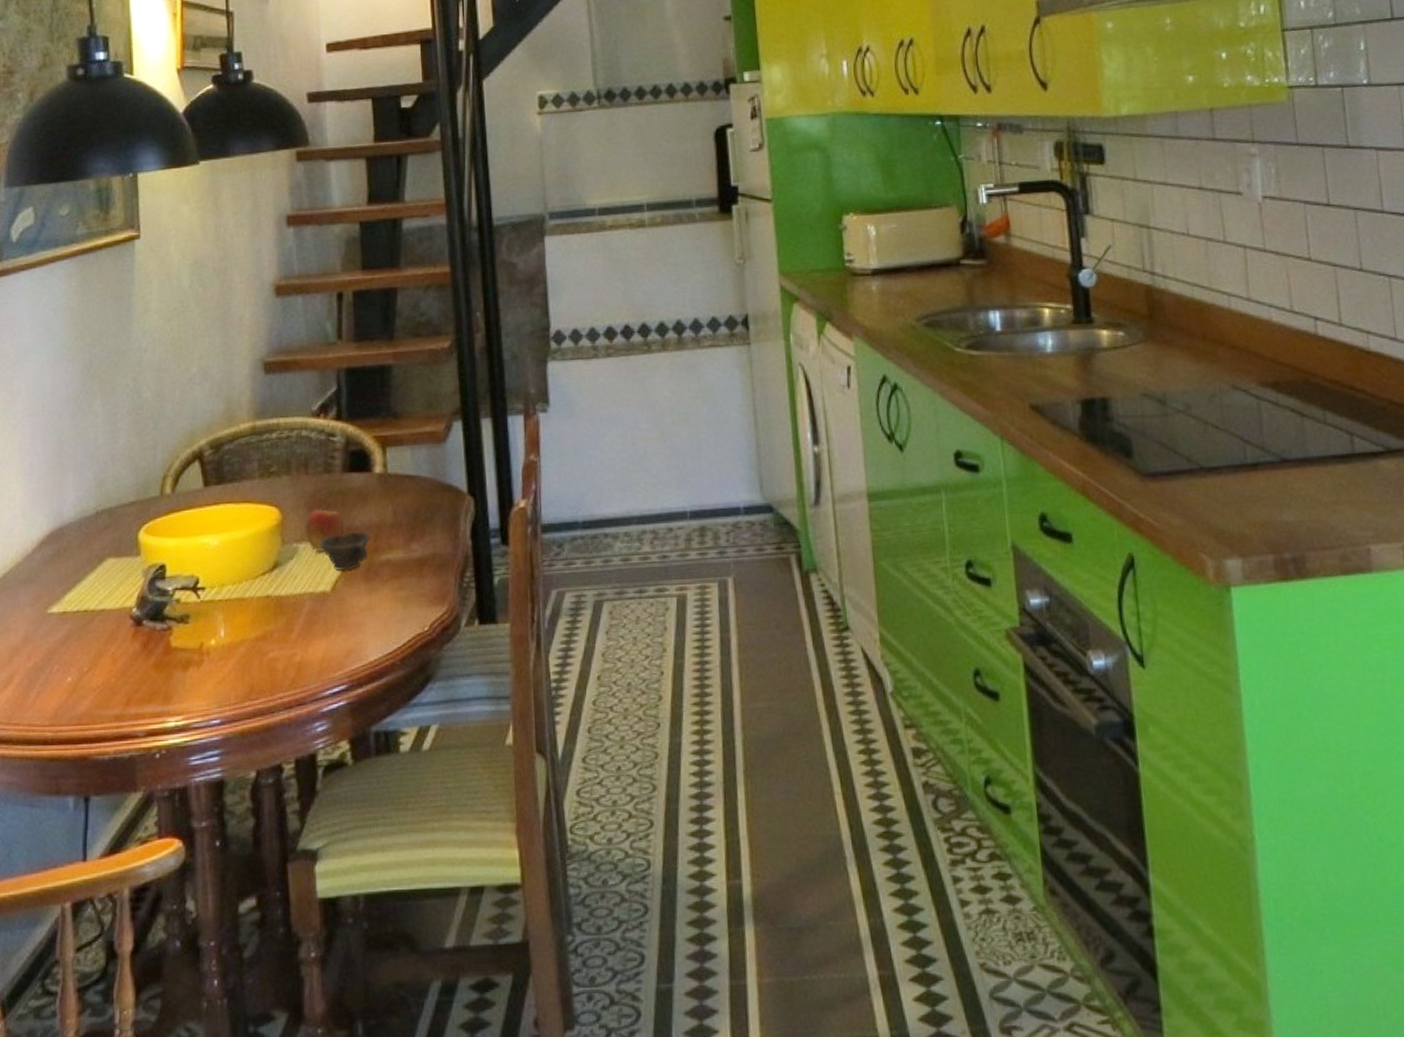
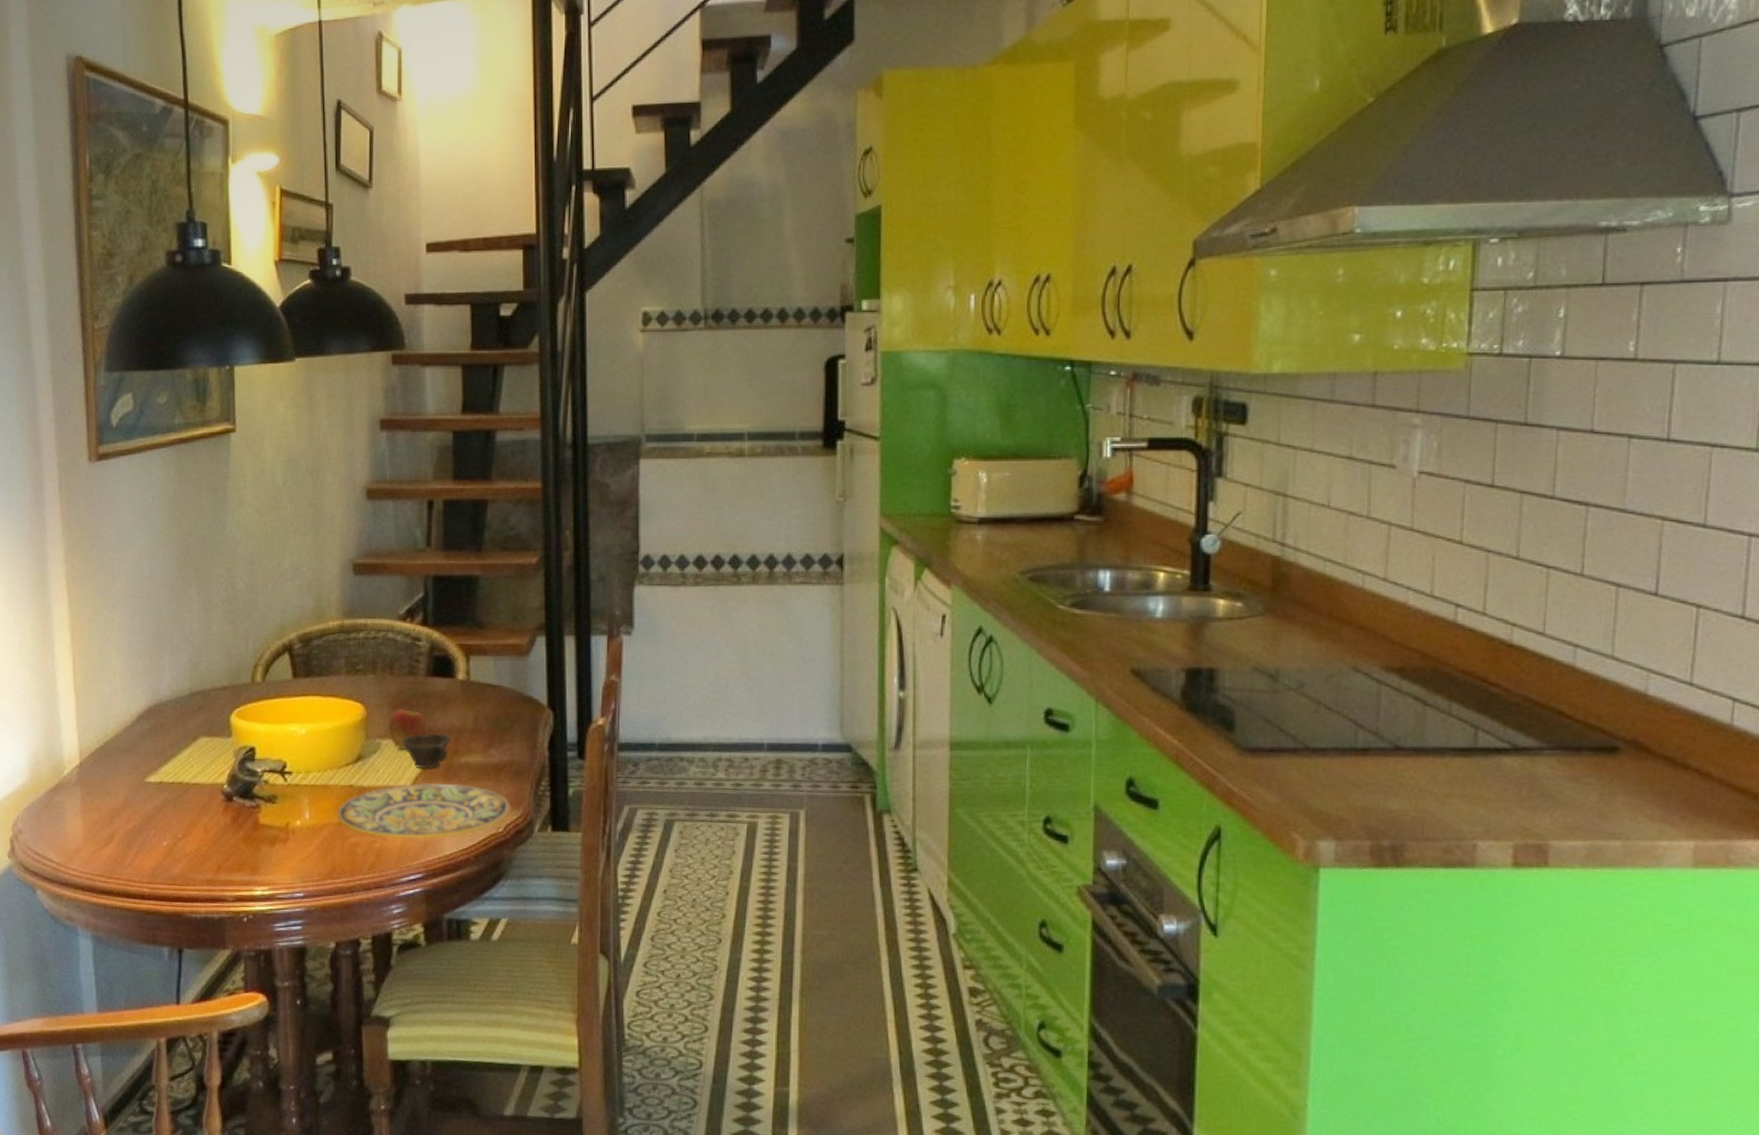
plate: none [253,583,436,649] -> present [336,783,512,839]

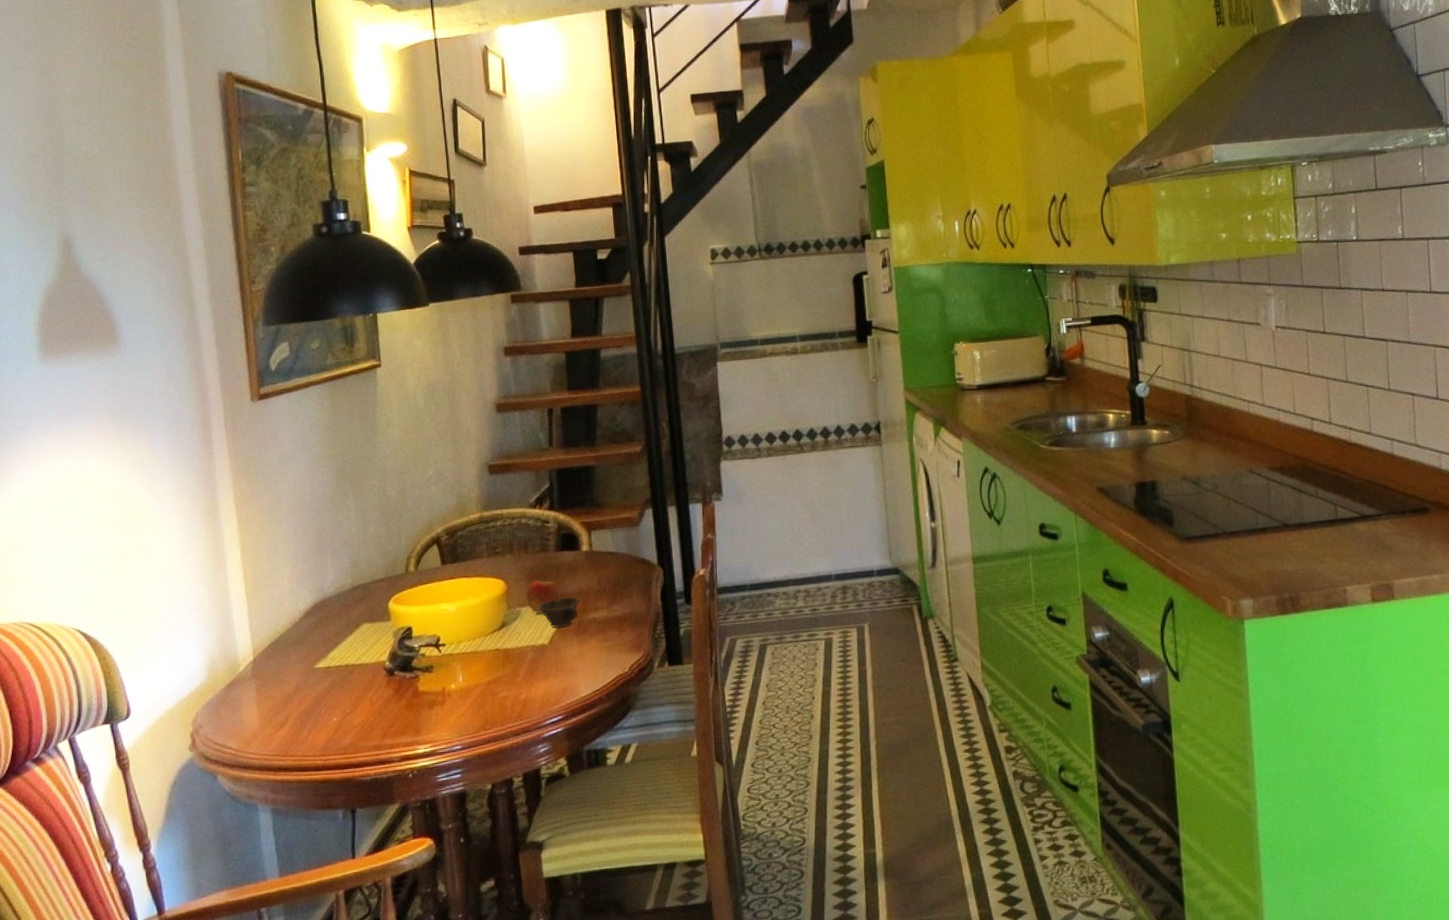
plate: present [336,783,512,839] -> none [486,636,634,689]

